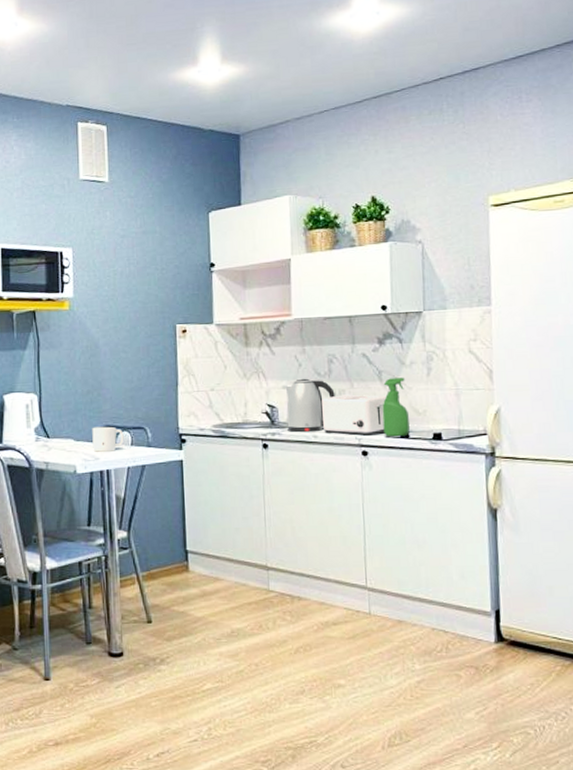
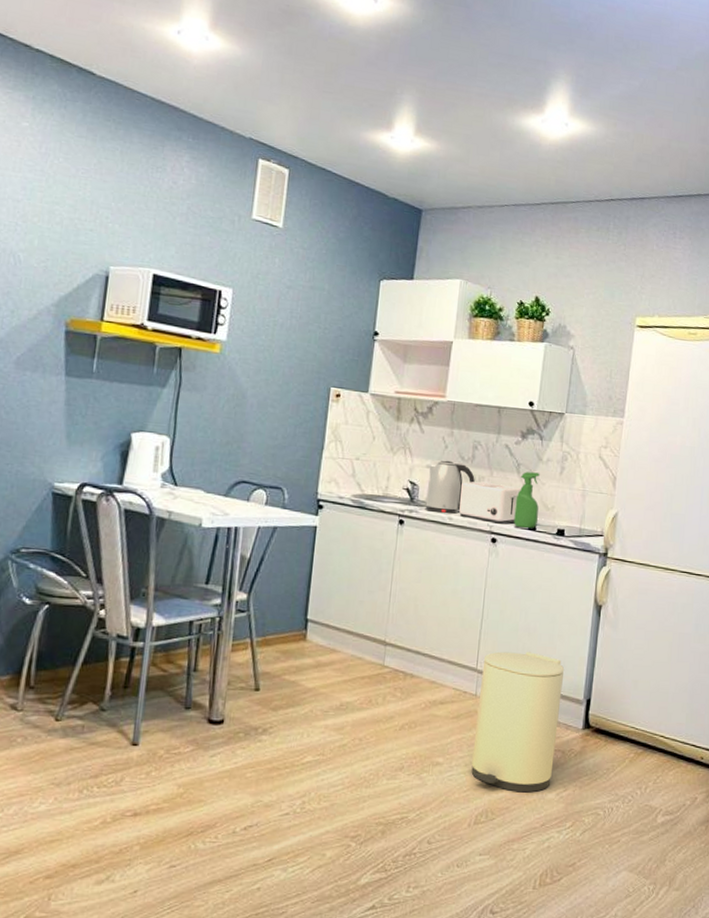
mug: present [92,426,124,453] -> none [223,480,259,510]
pedal bin: none [372,565,468,713] -> present [471,651,565,793]

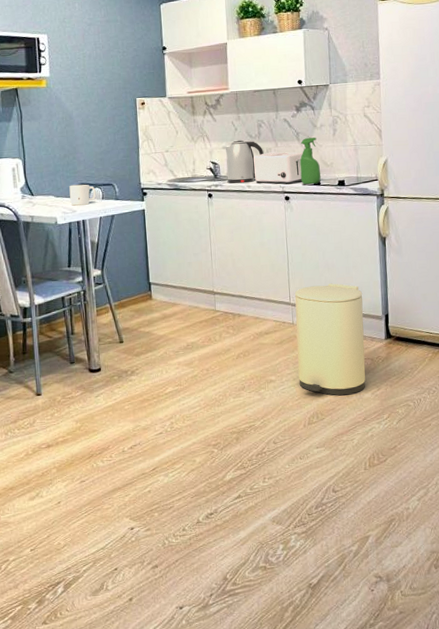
mug: none [223,480,259,510] -> present [69,184,96,206]

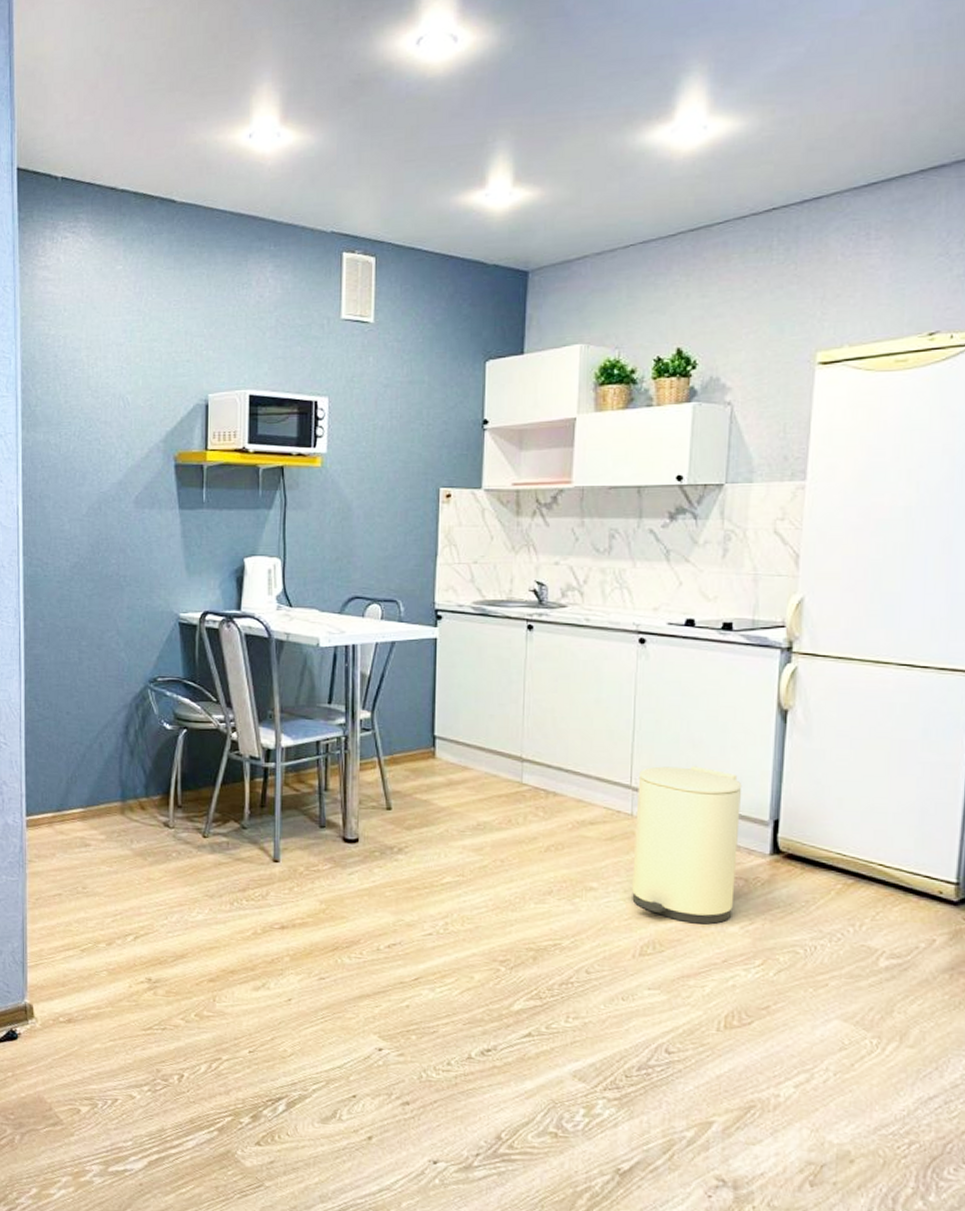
mug: present [69,184,96,206] -> none [339,597,374,626]
kettle: present [225,140,264,184] -> none [557,554,614,615]
toaster: present [253,151,303,185] -> none [597,574,673,622]
spray bottle: present [299,137,321,185] -> none [666,558,698,625]

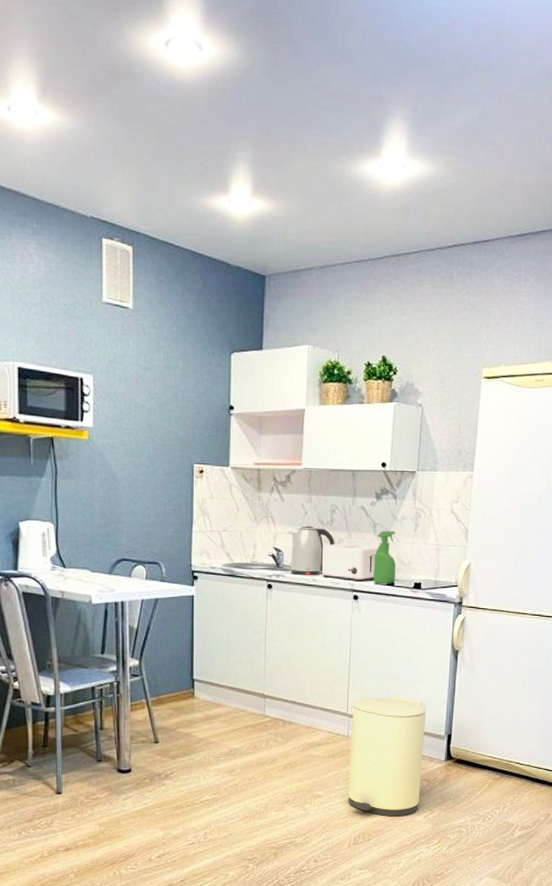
kettle: none [557,554,614,615] -> present [290,525,335,576]
toaster: none [597,574,673,622] -> present [321,543,379,582]
spray bottle: none [666,558,698,625] -> present [373,531,396,585]

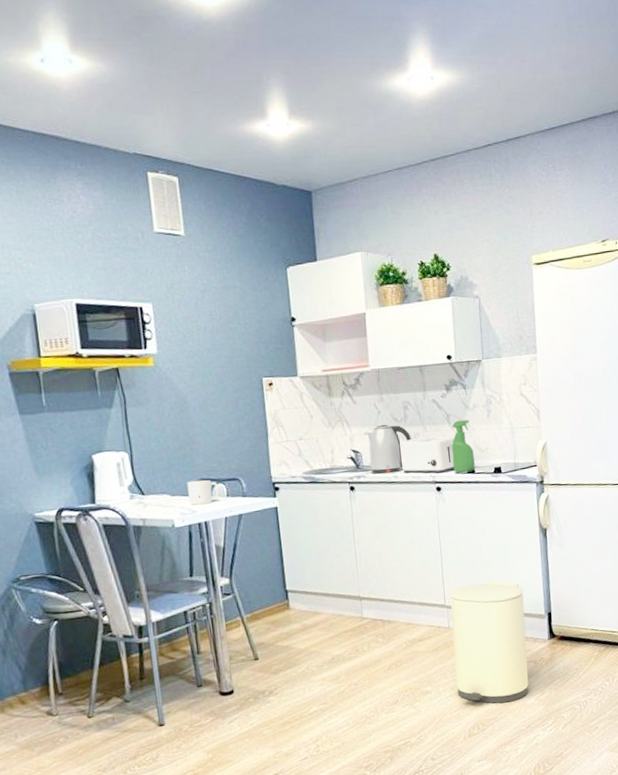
mug: none [108,559,139,585] -> present [187,479,220,505]

